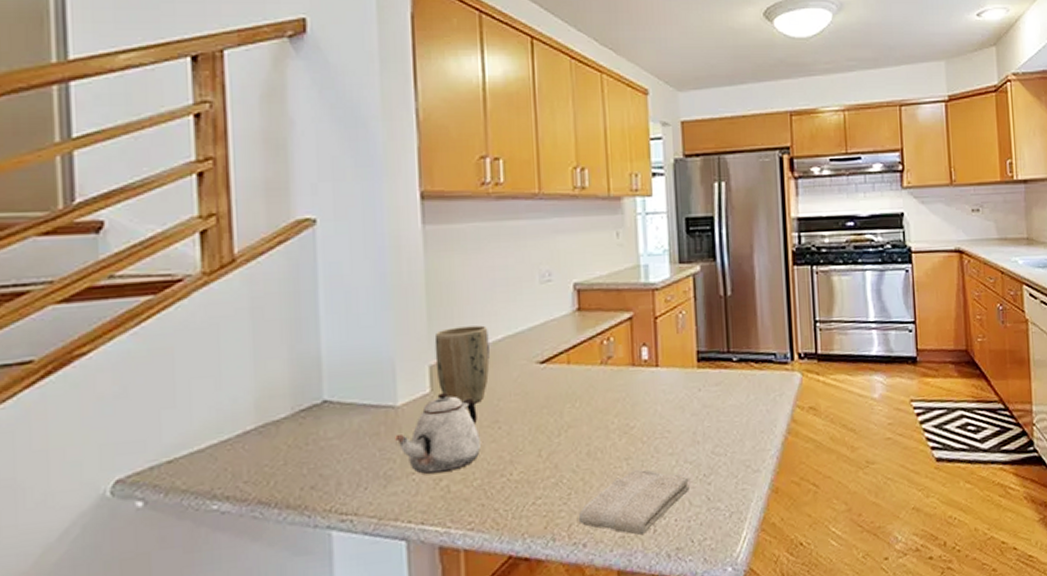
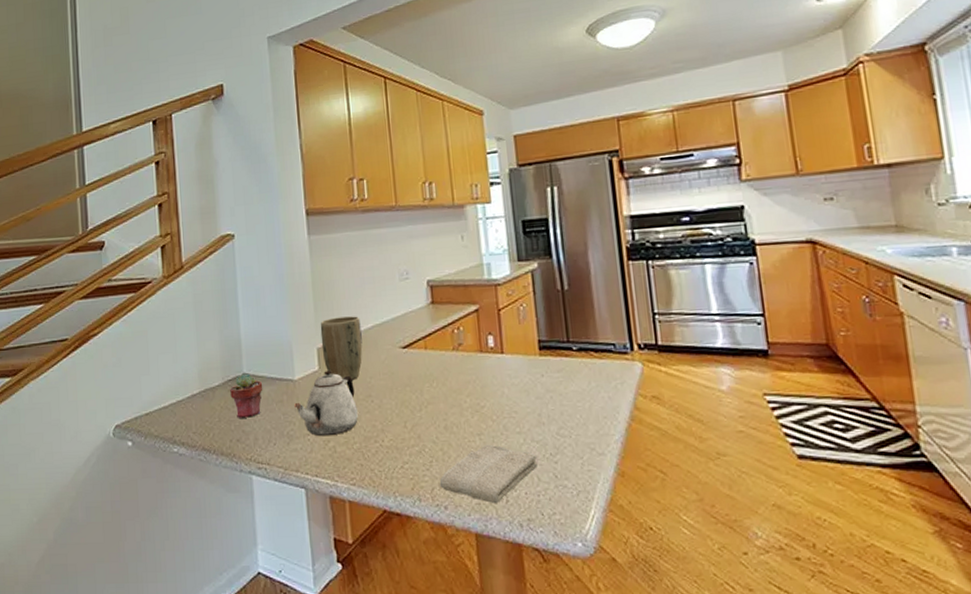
potted succulent: none [303,400,352,459] -> present [230,373,263,418]

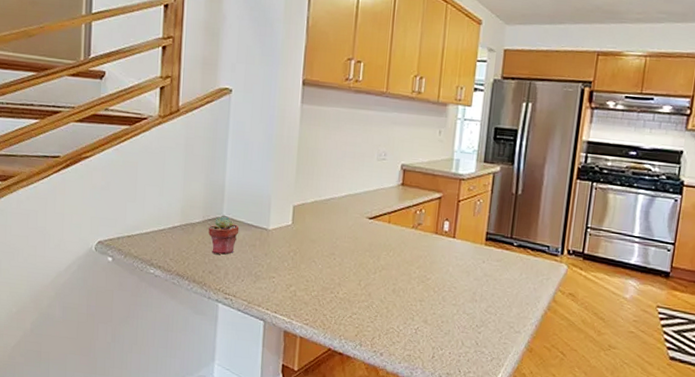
teapot: present [294,371,358,437] -> none [265,226,321,282]
plant pot: present [320,316,363,380] -> none [297,181,336,238]
washcloth: present [439,444,537,503] -> none [379,309,465,357]

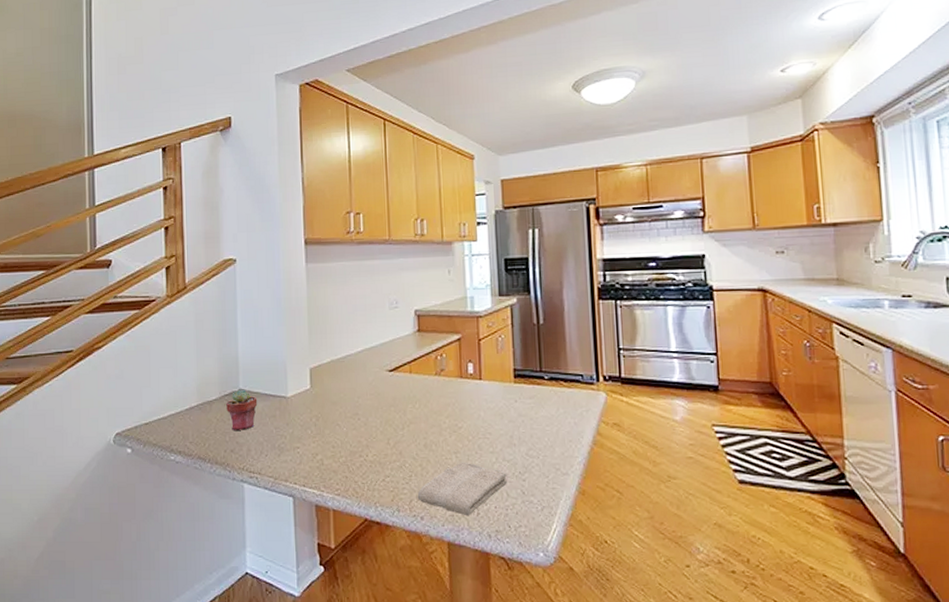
washcloth: none [379,309,465,357] -> present [417,462,507,515]

